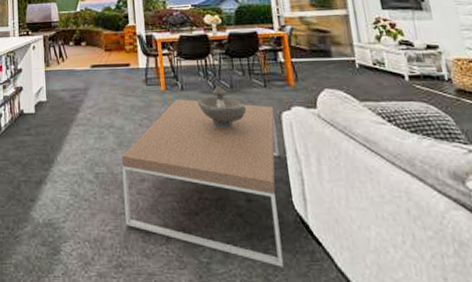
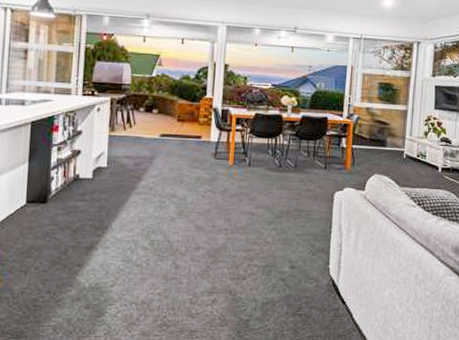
coffee table: present [121,99,284,267] -> none [176,174,328,322]
decorative bowl: present [197,85,246,129] -> none [261,164,305,204]

